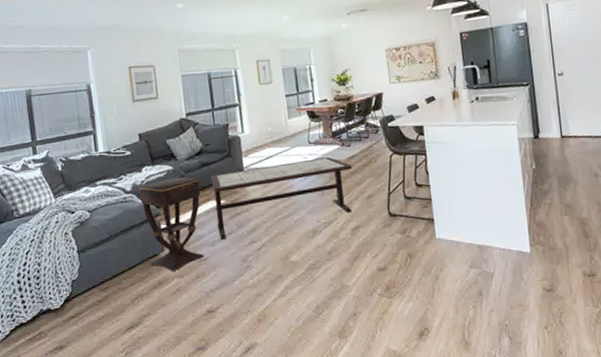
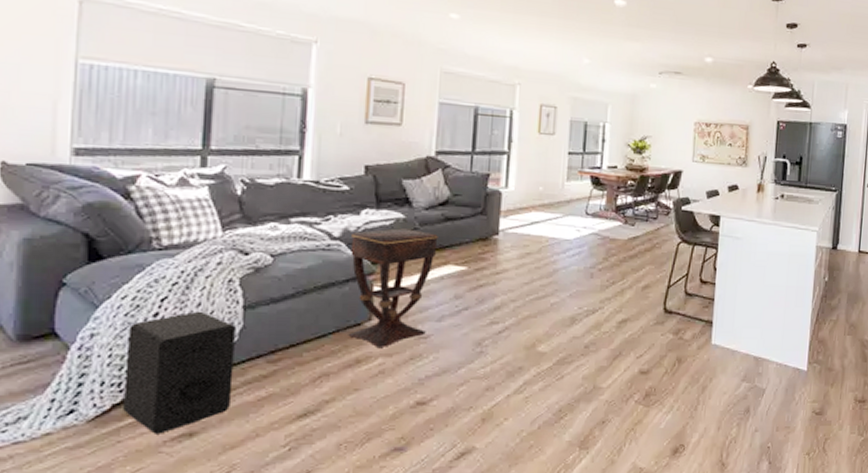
speaker: none [10,258,82,349] -> present [123,311,237,434]
coffee table: present [210,157,353,241] -> none [450,233,632,316]

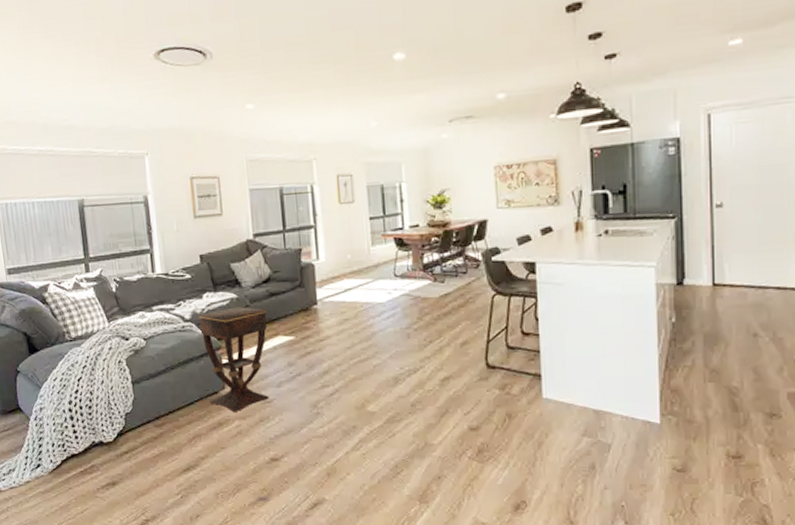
speaker: present [123,311,237,434] -> none [62,387,136,483]

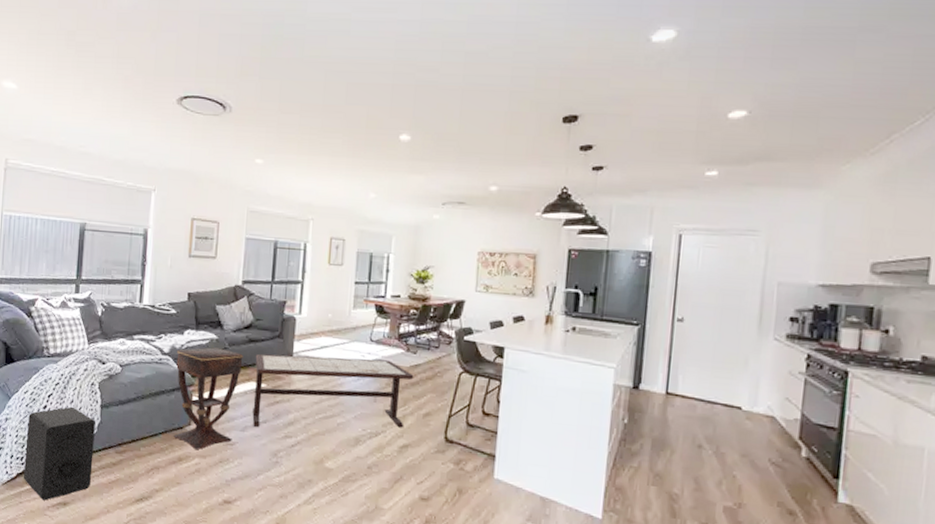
speaker: none [62,387,136,483] -> present [24,406,96,501]
coffee table: none [279,294,446,382] -> present [252,353,414,428]

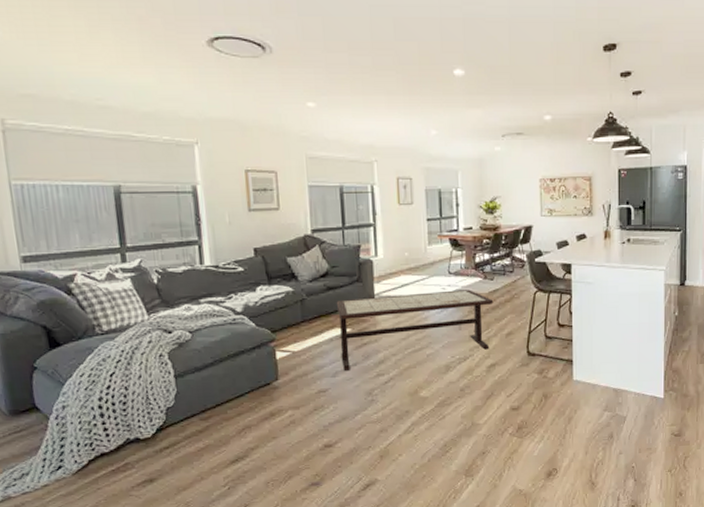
speaker: present [24,406,96,501] -> none [90,382,177,482]
side table: present [174,347,243,450] -> none [251,300,324,402]

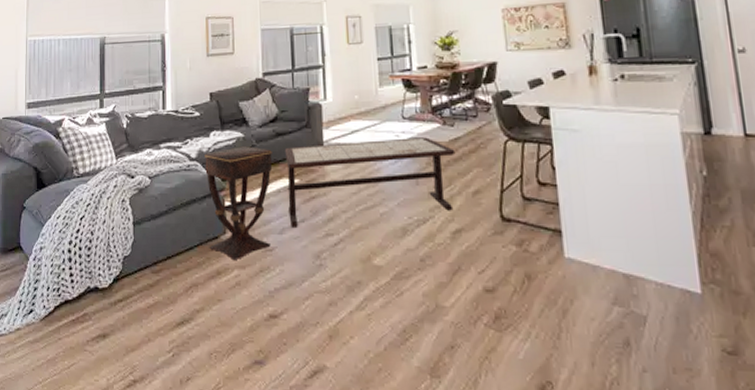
side table: none [251,300,324,402] -> present [205,146,272,259]

